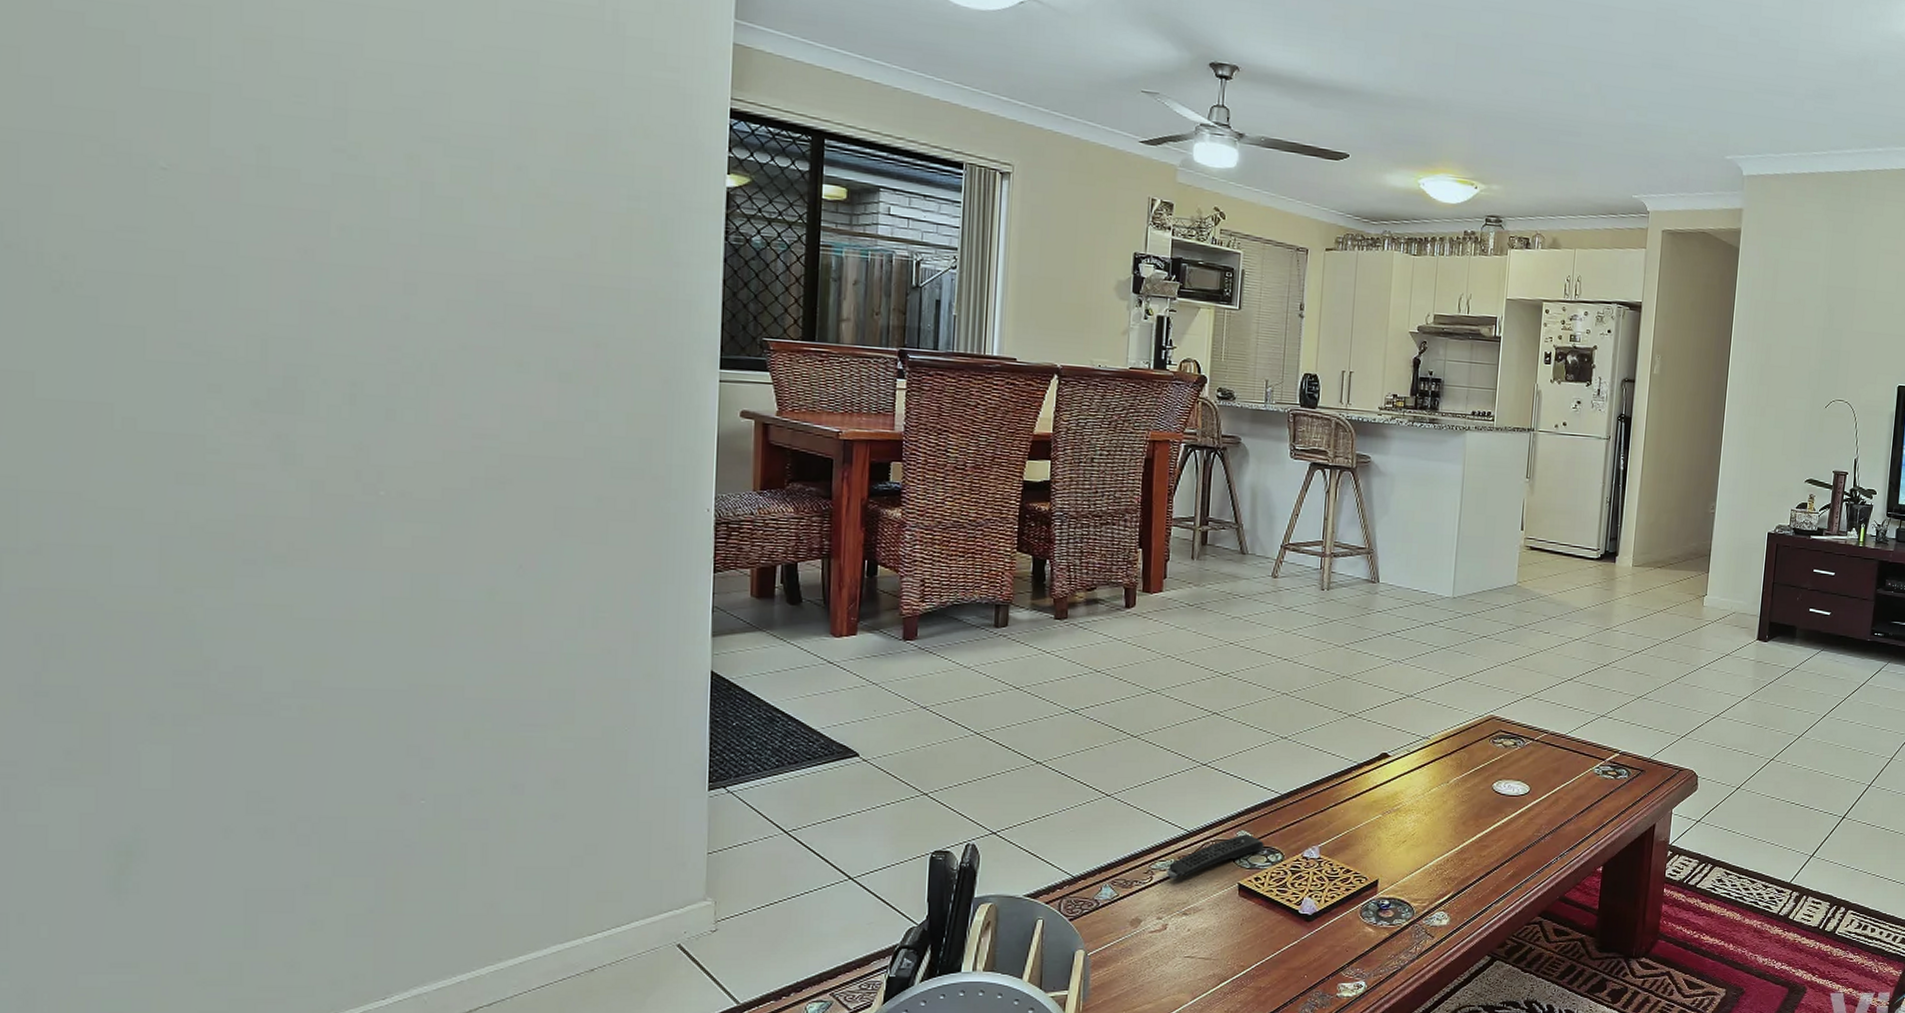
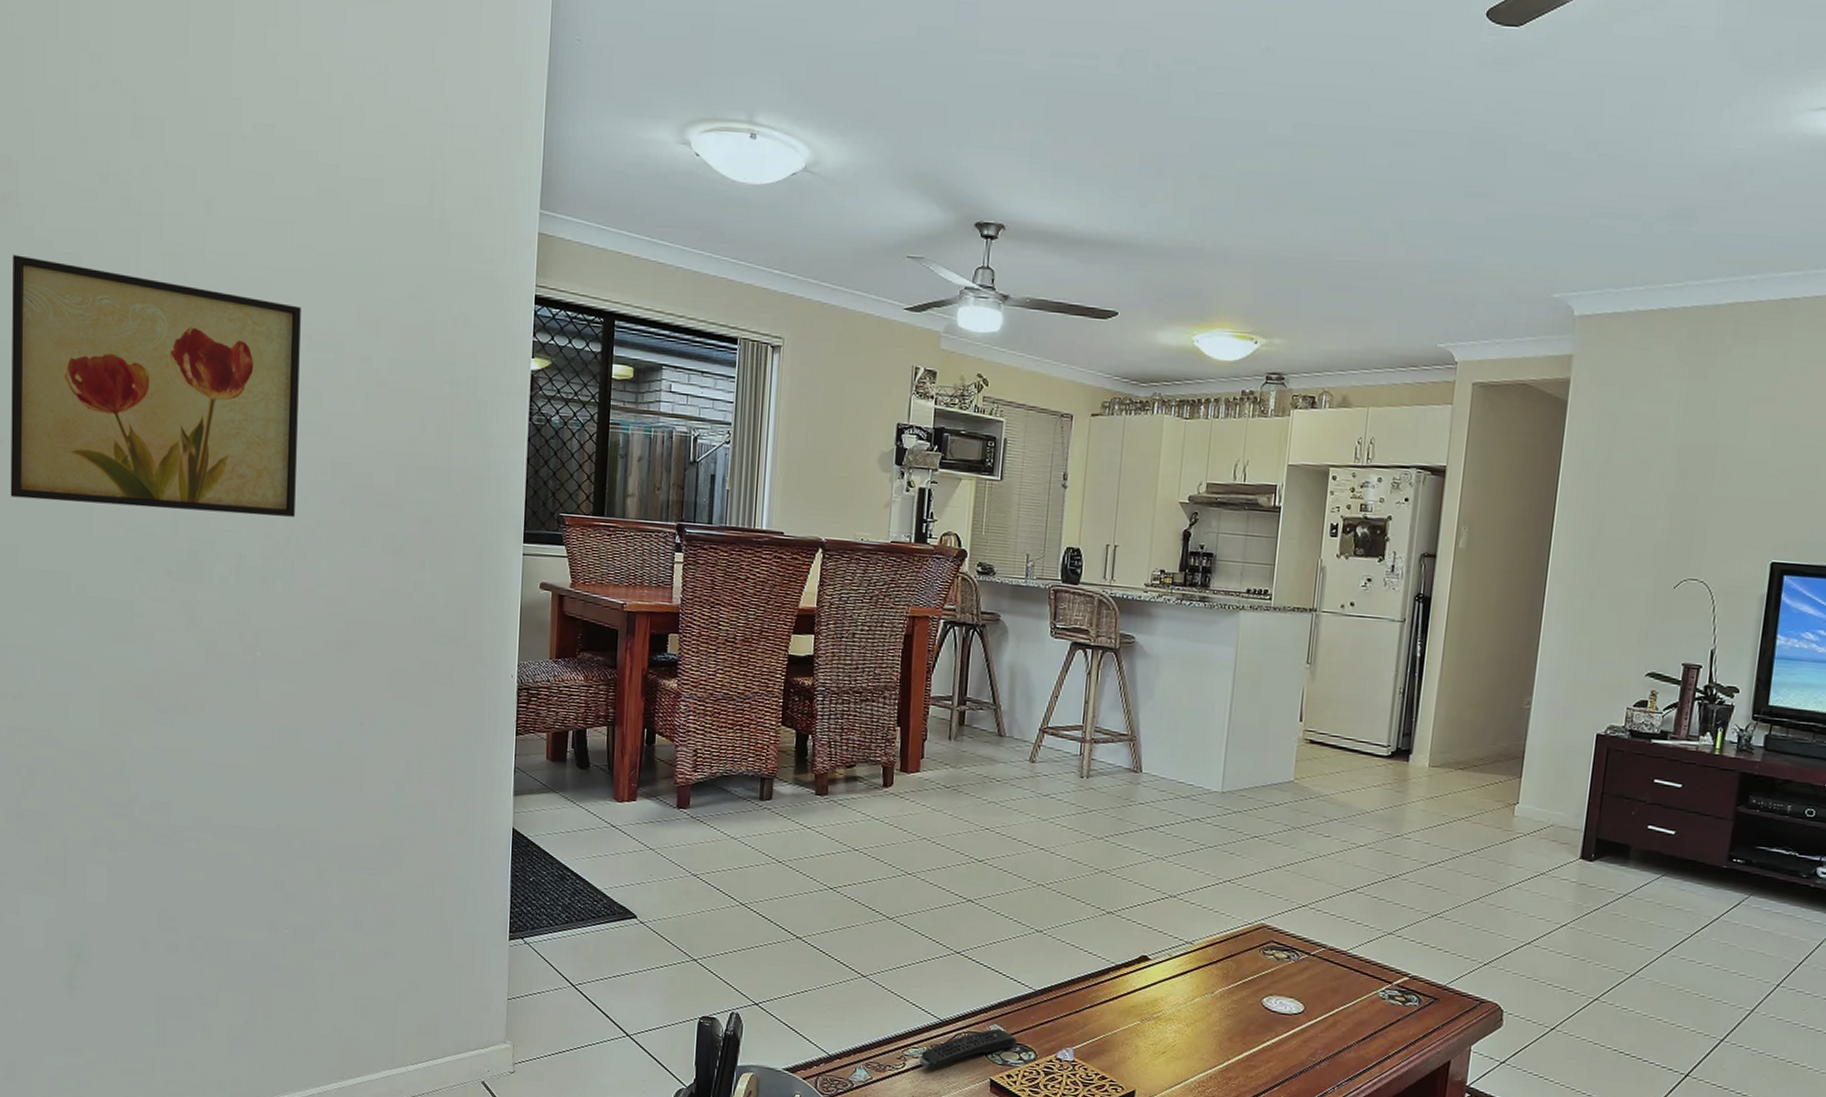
wall art: none [21,26,435,340] -> present [10,254,301,517]

